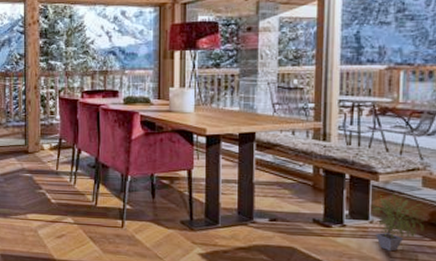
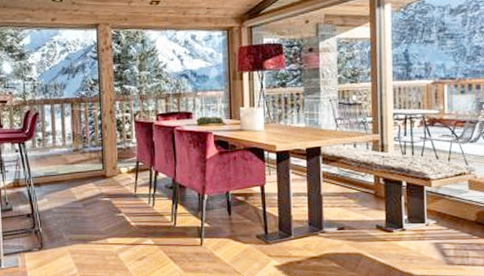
potted plant: present [369,193,425,252] -> none [425,197,473,251]

